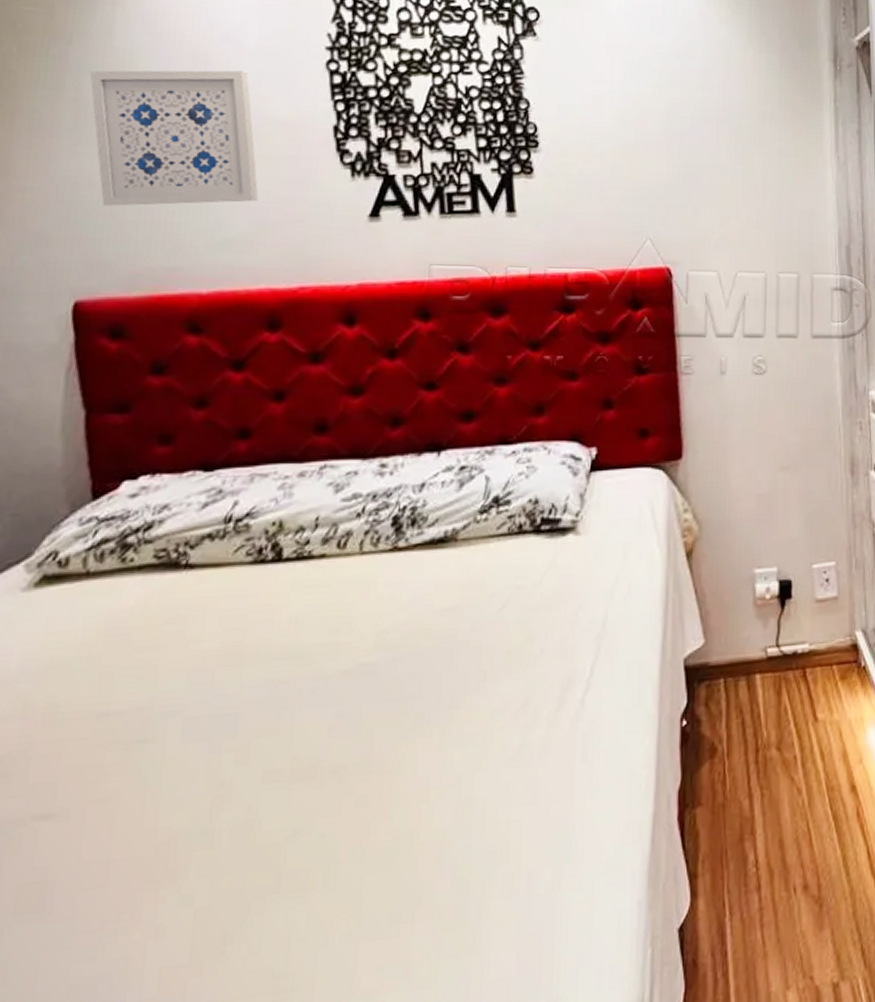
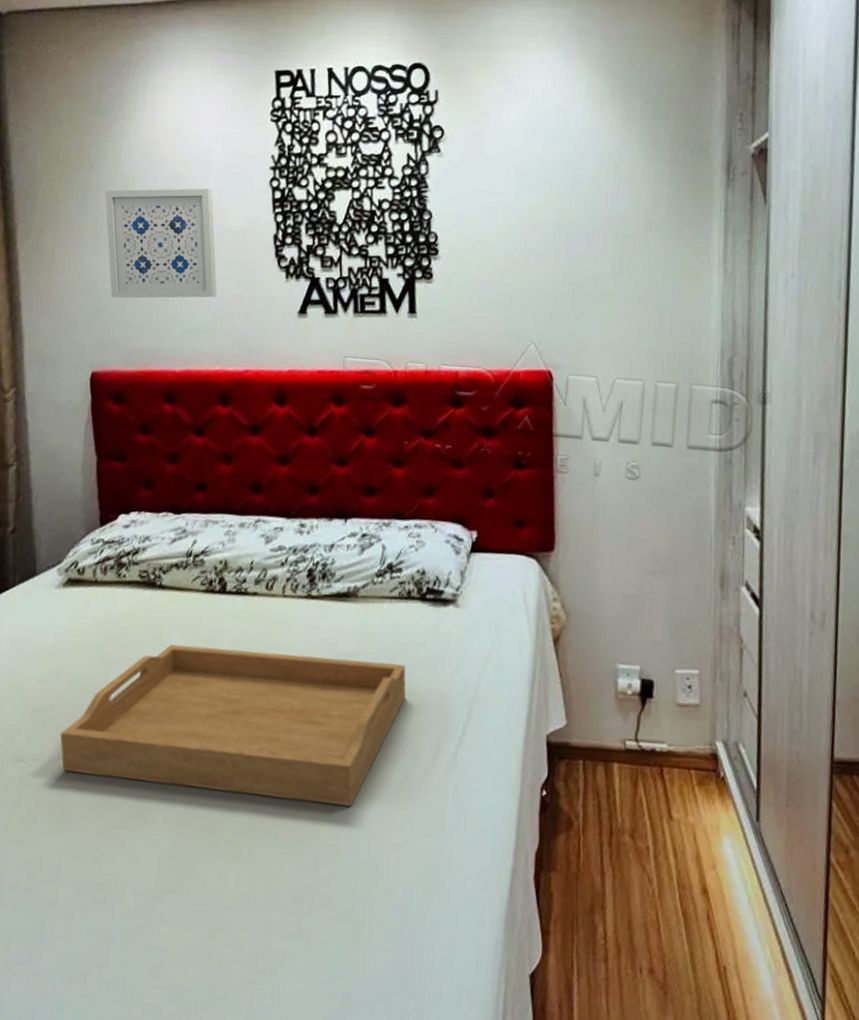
serving tray: none [33,609,521,837] -> present [60,644,406,807]

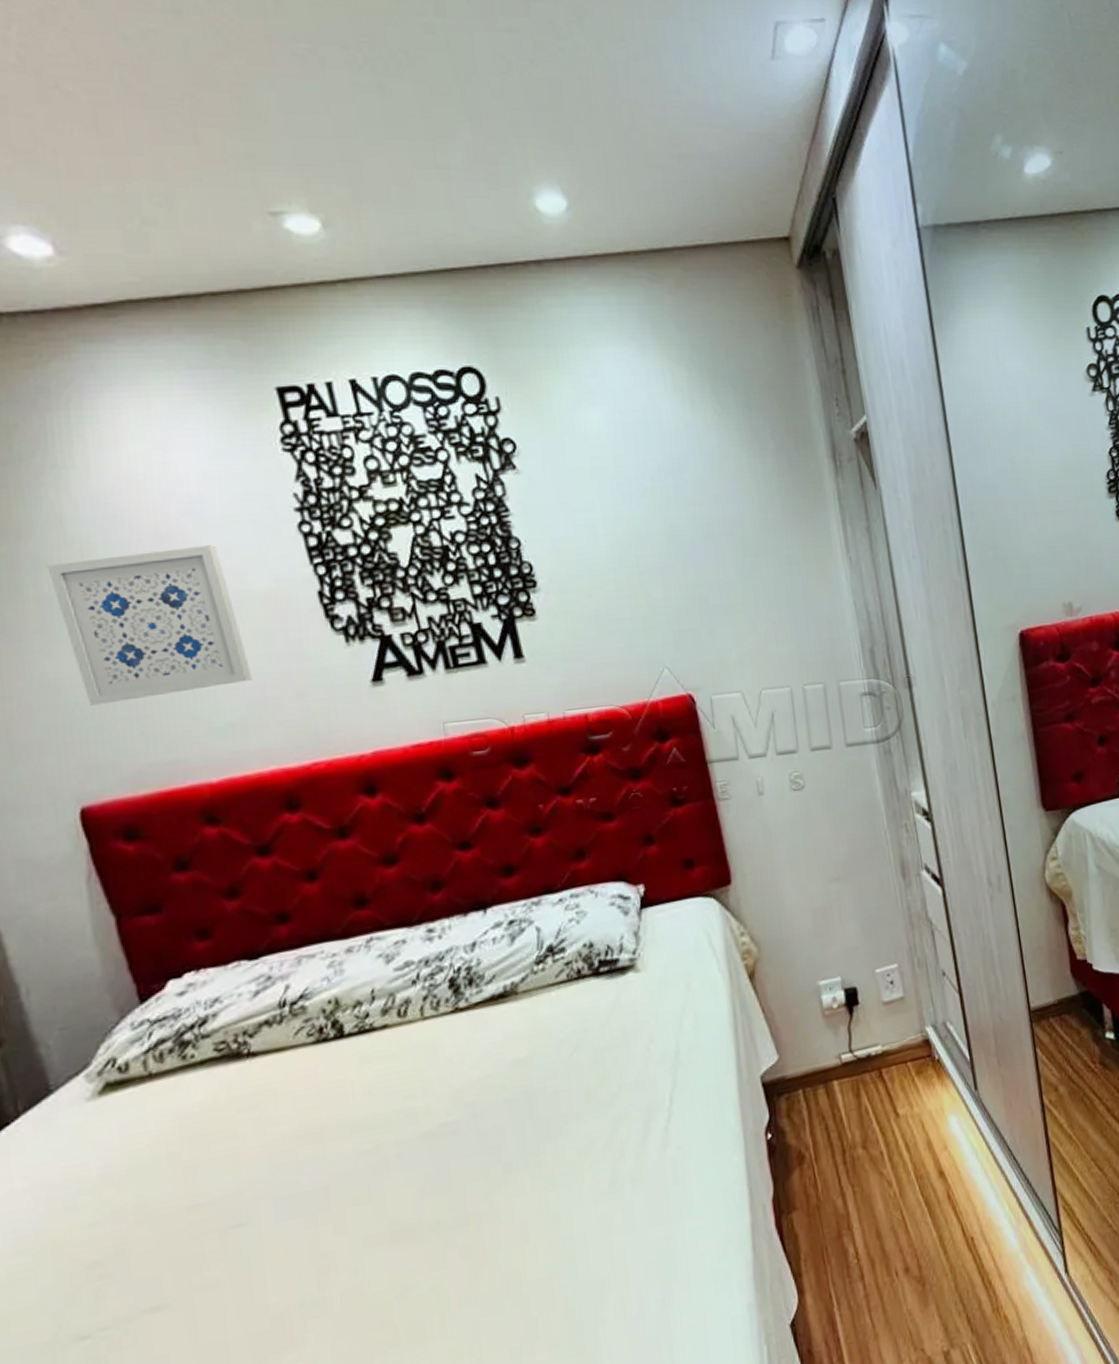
serving tray: present [60,644,406,807] -> none [138,1051,598,1328]

